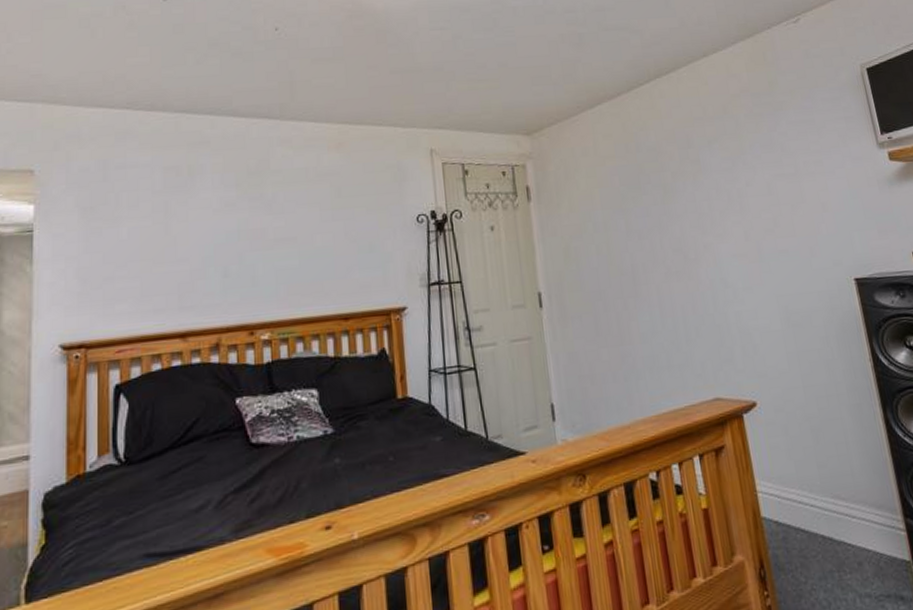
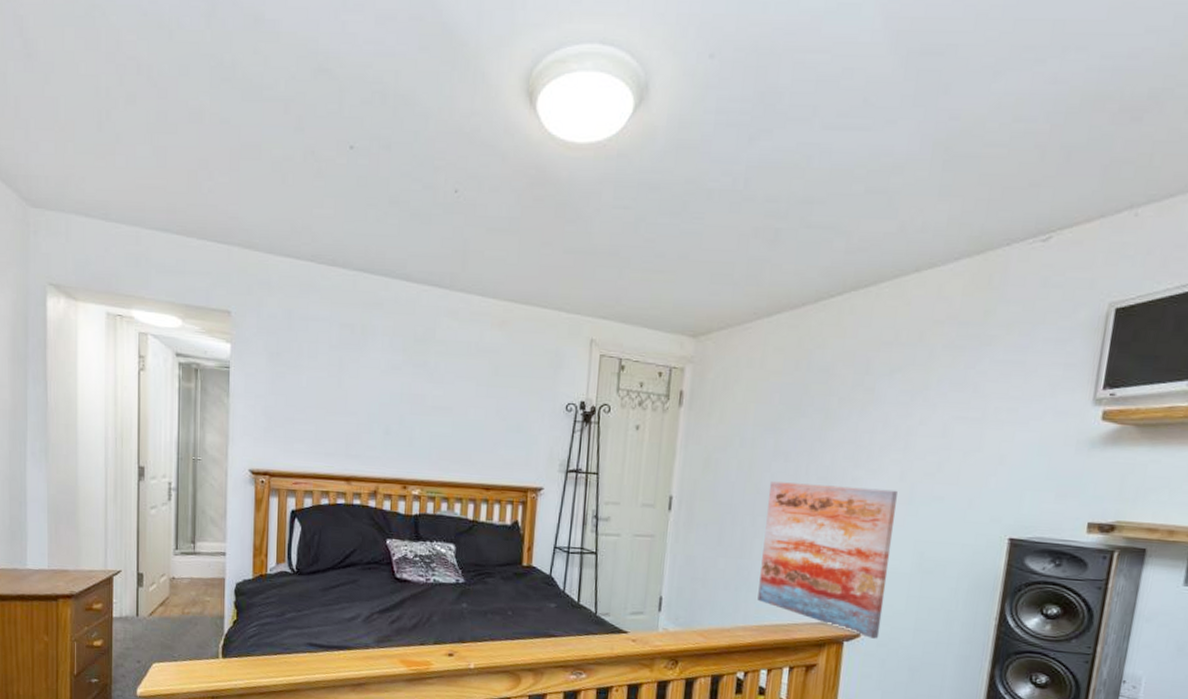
wall art: none [631,250,774,405] -> present [757,481,898,639]

